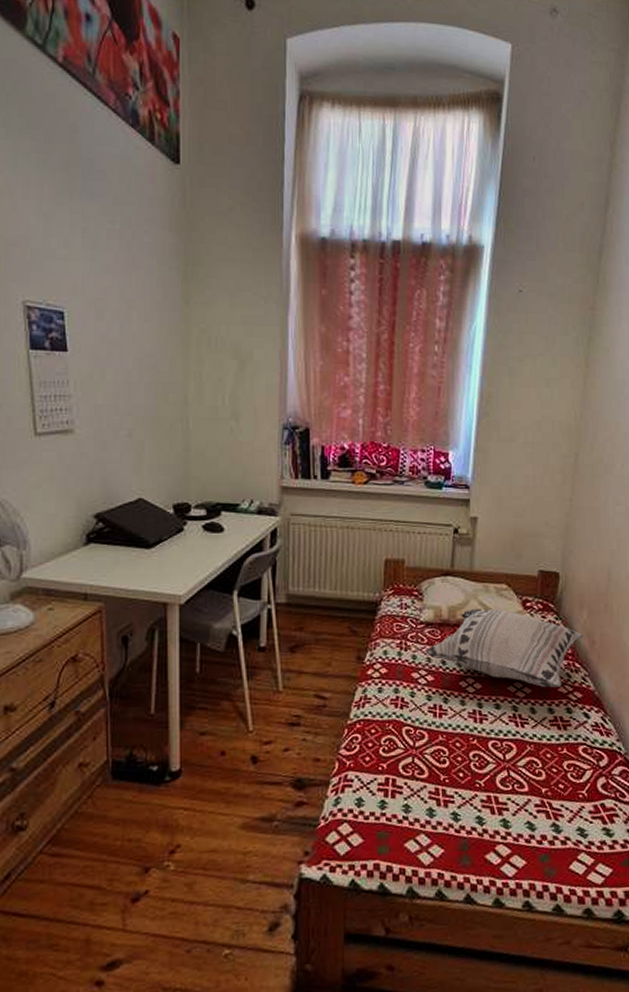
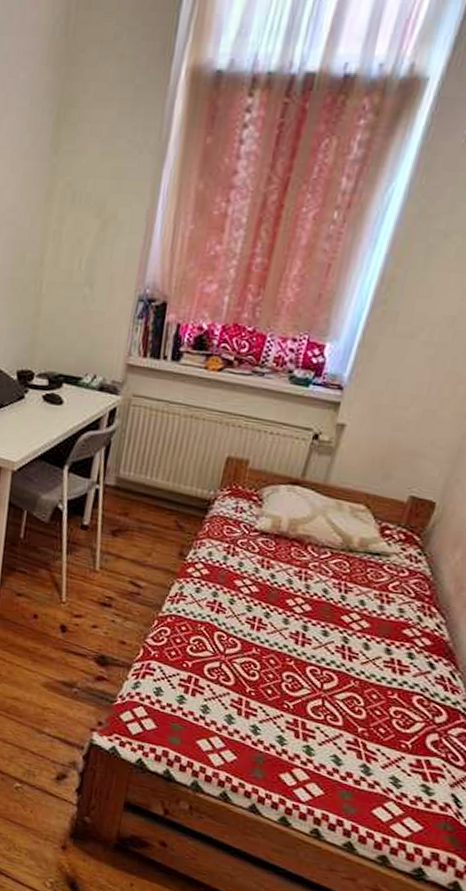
decorative pillow: present [424,608,583,688] -> none [253,525,450,629]

